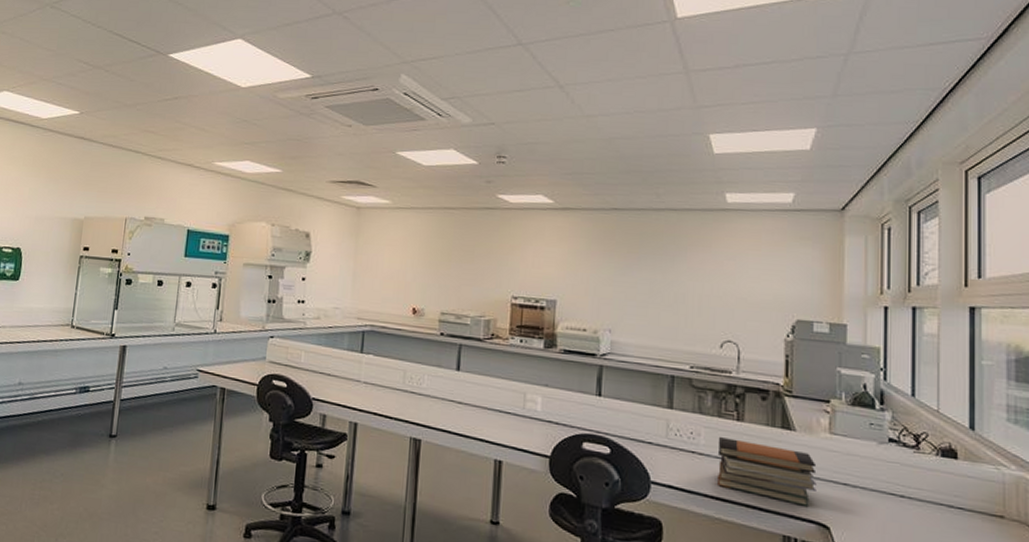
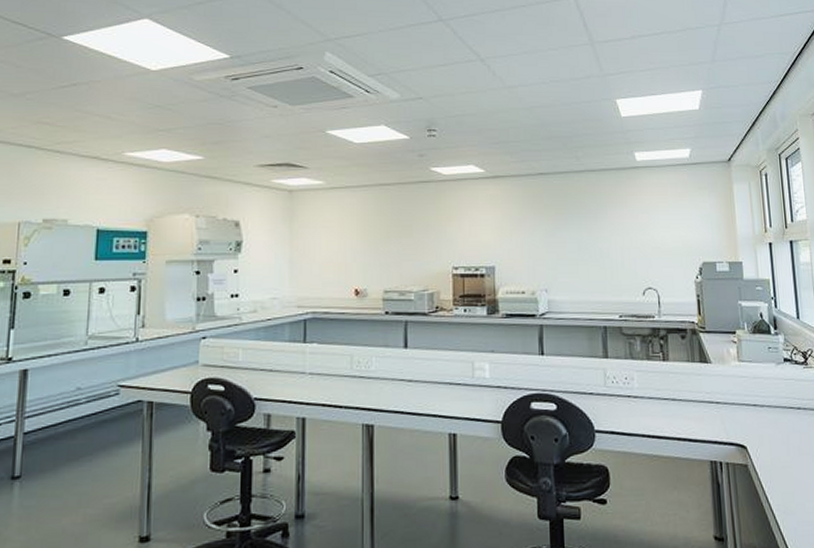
book stack: present [716,437,817,506] -> none [649,378,733,431]

